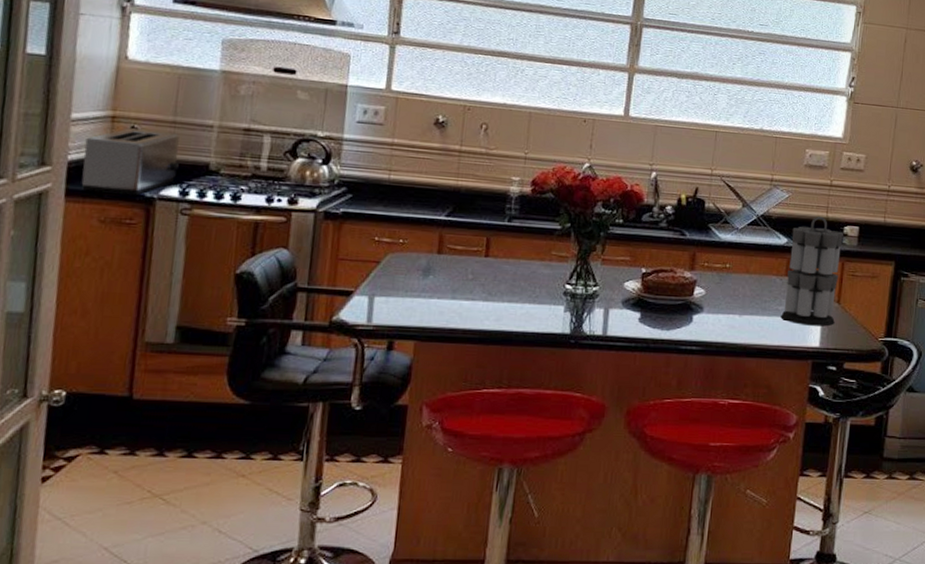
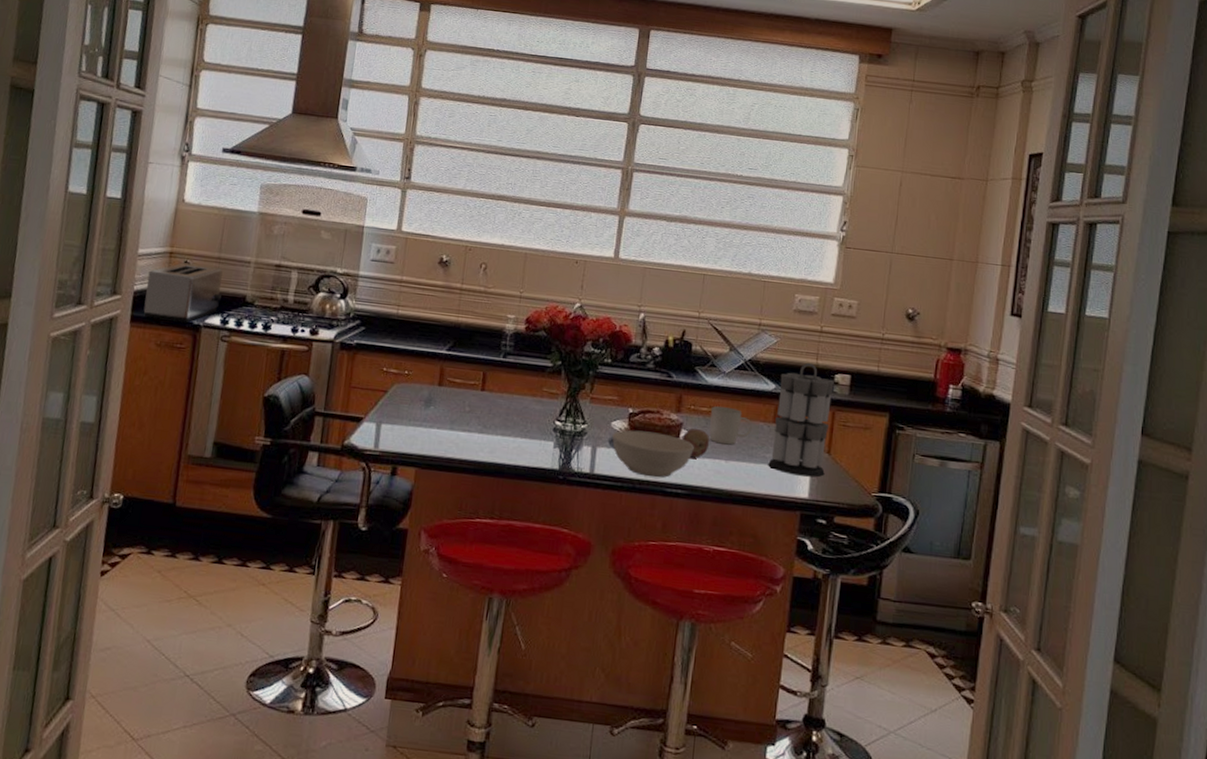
bowl: none [624,290,708,335] -> present [611,430,694,477]
fruit: none [696,285,724,315] -> present [682,428,710,459]
mug: none [723,262,765,300] -> present [709,406,752,445]

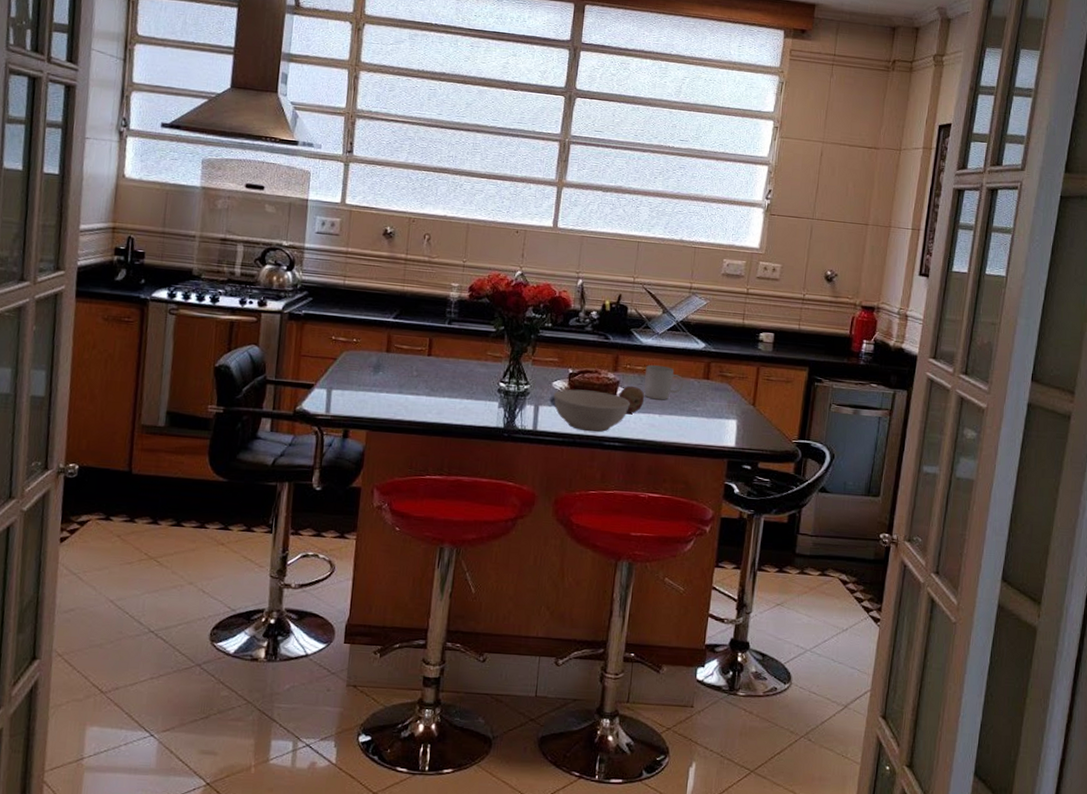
toaster: present [143,262,223,324] -> none [88,237,168,298]
spice rack: present [768,362,834,478] -> none [698,322,759,428]

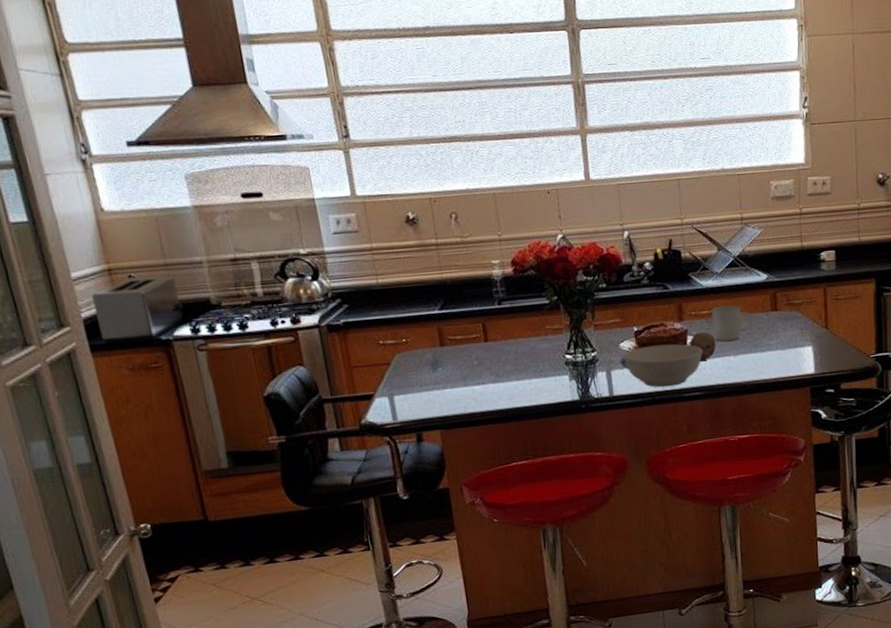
toaster: none [88,237,168,298] -> present [91,274,183,345]

